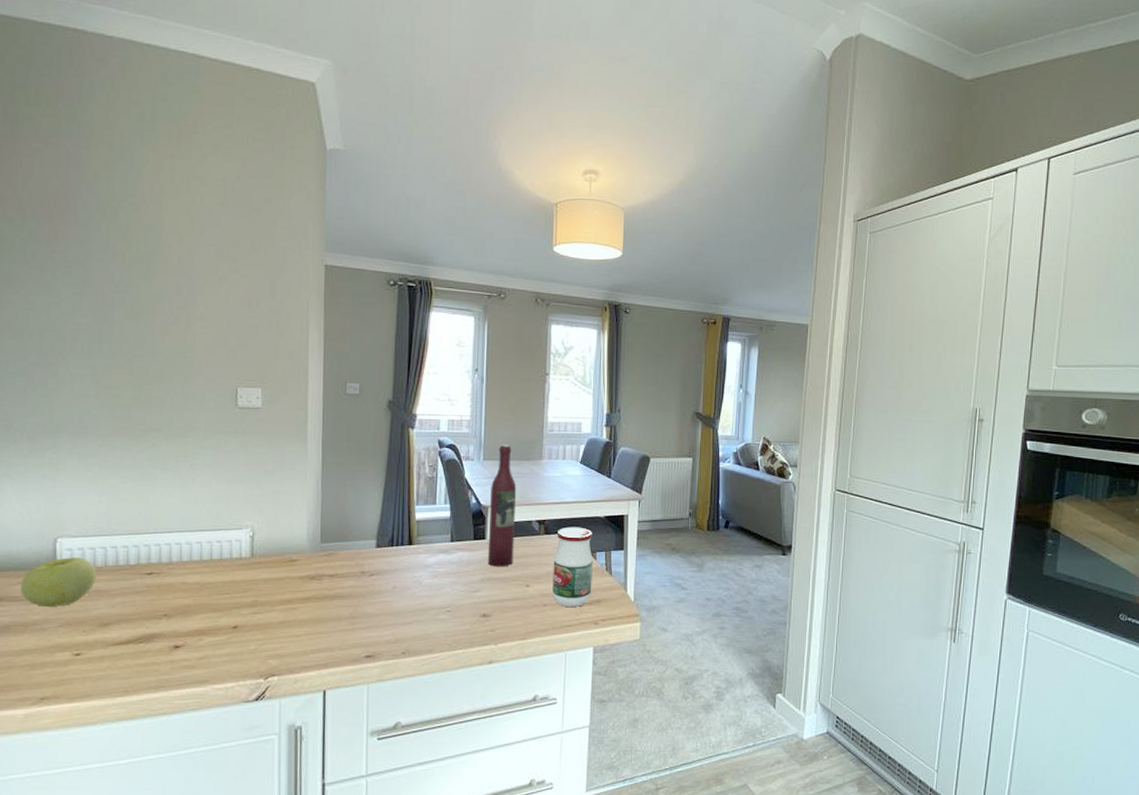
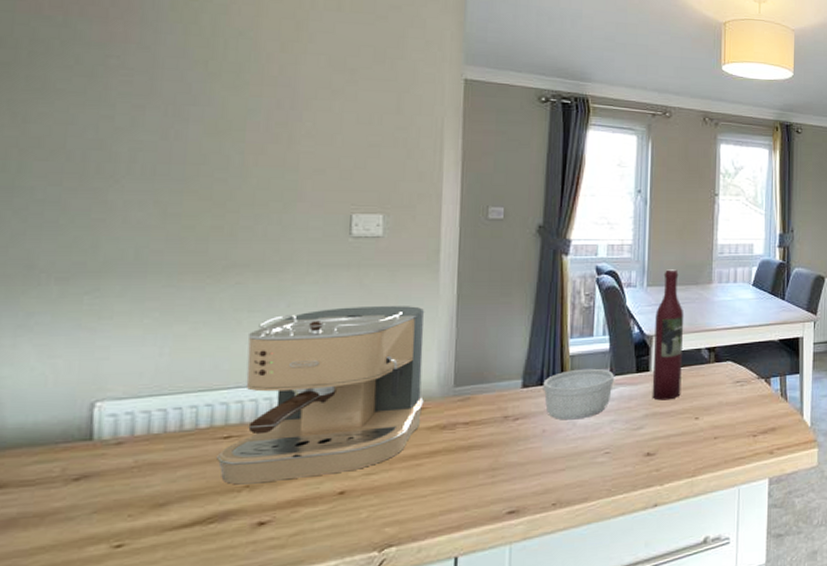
apple: present [20,557,96,607] -> none [36,424,151,490]
coffee maker: none [143,469,297,614] -> present [217,306,425,485]
ramekin: none [393,533,454,579] -> present [543,368,614,420]
jar: present [552,527,594,607] -> none [724,352,768,438]

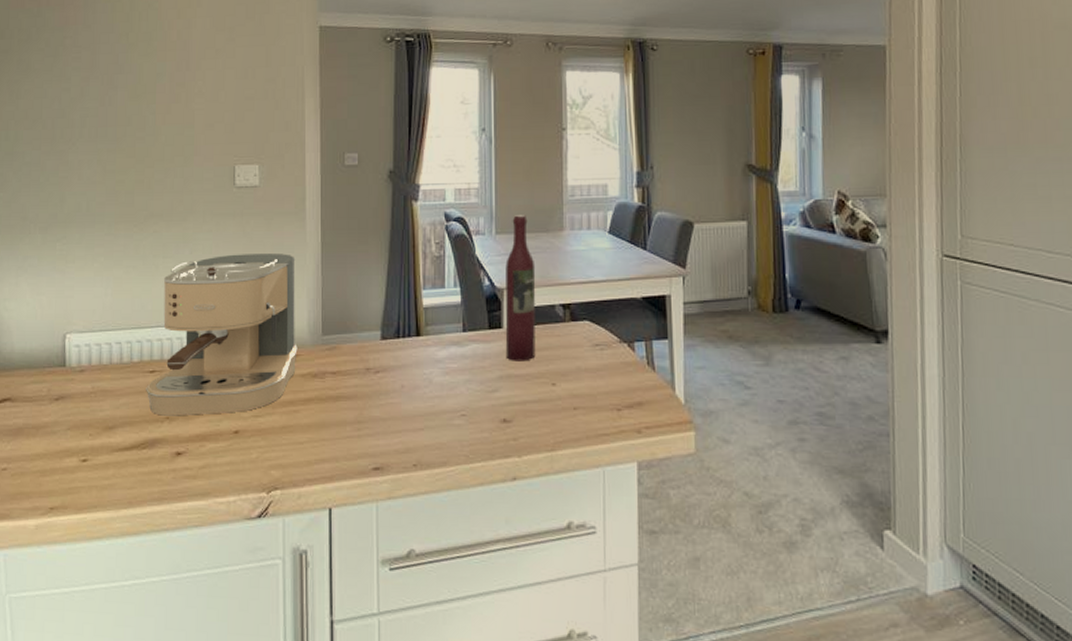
ramekin: present [543,368,614,420] -> none [400,322,467,377]

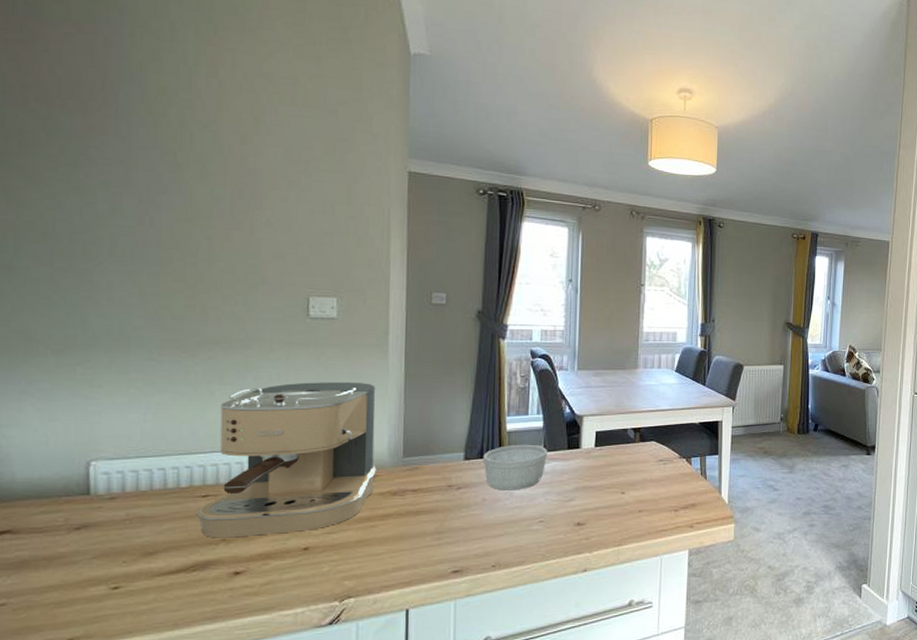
ramekin: none [400,322,467,377] -> present [483,444,547,491]
wine bottle: present [505,215,536,362] -> none [582,354,612,475]

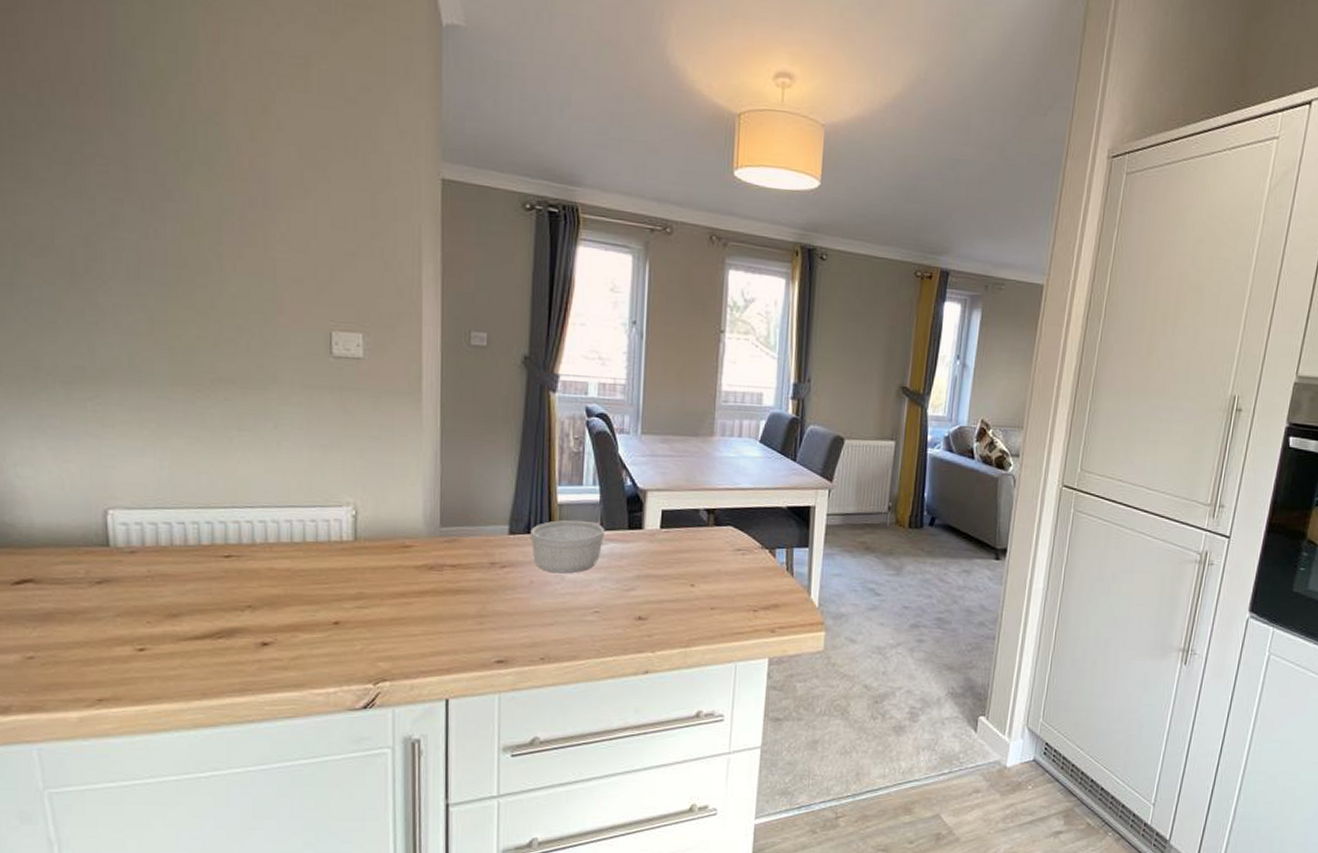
coffee maker: present [197,382,376,538] -> none [220,432,411,605]

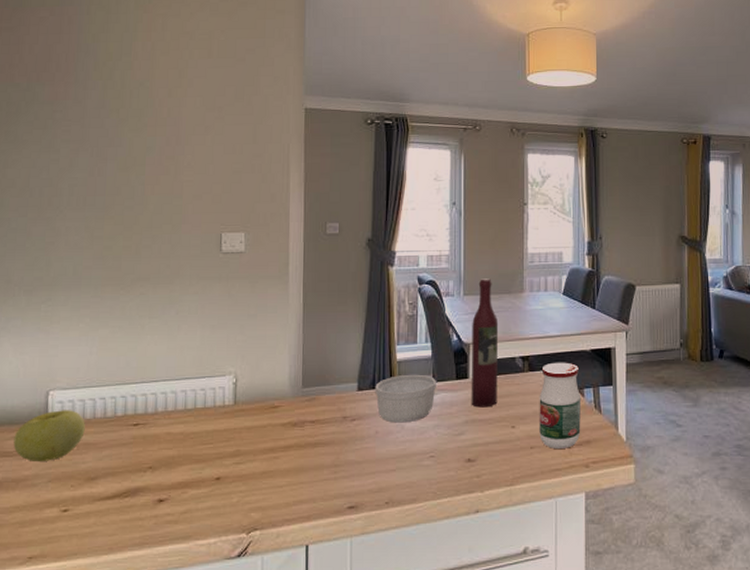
apple: none [64,533,160,592] -> present [13,410,85,461]
wine bottle: none [644,416,682,563] -> present [471,279,499,408]
jar: none [722,517,773,611] -> present [539,362,582,448]

